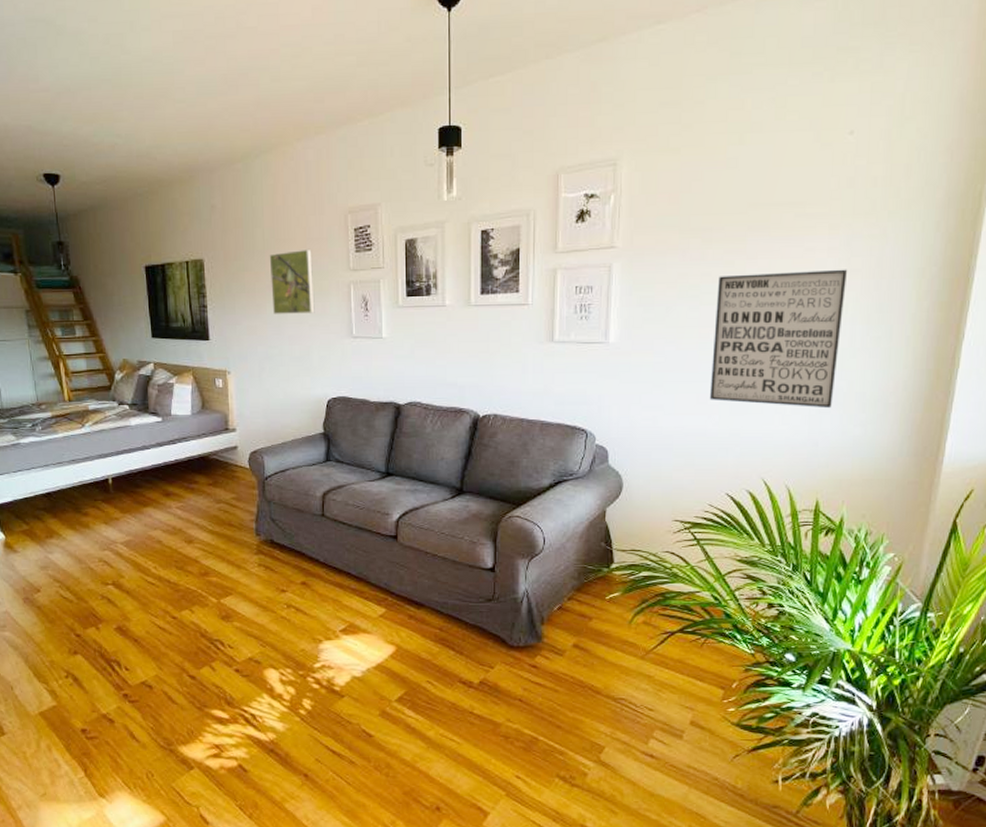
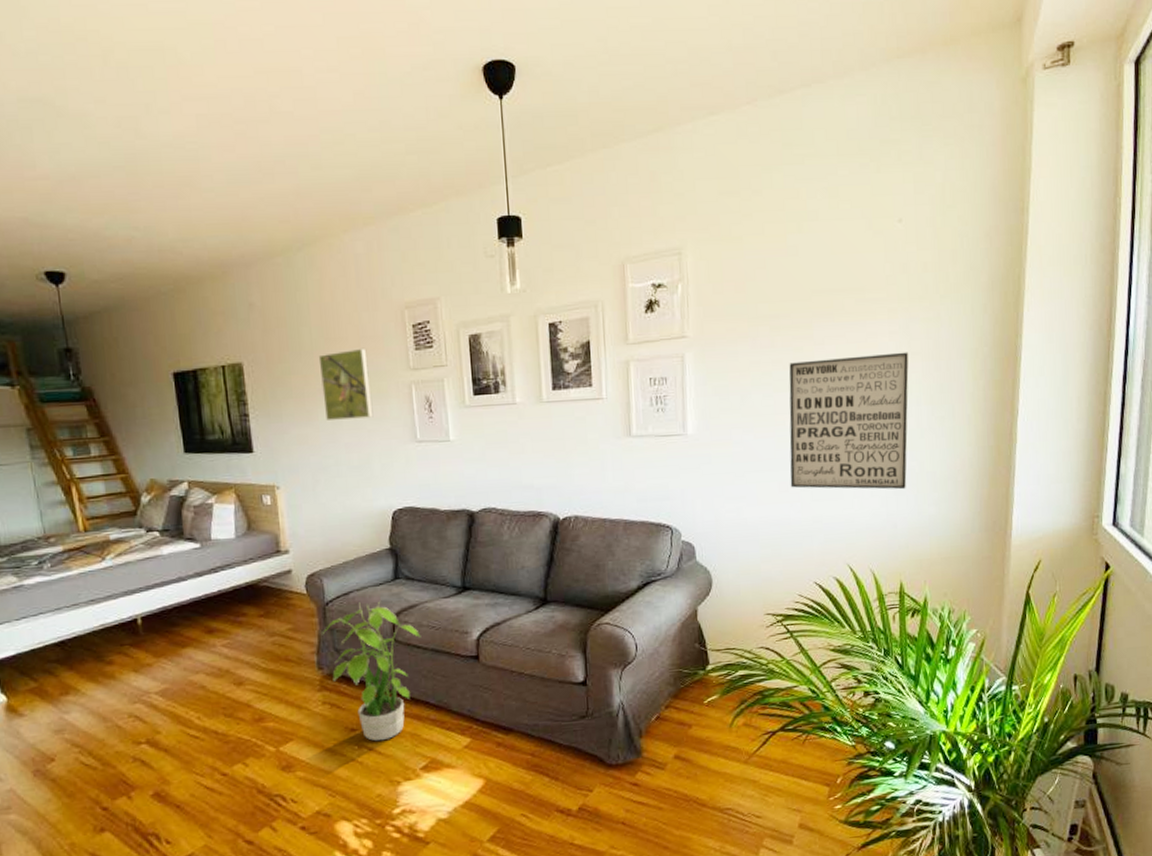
potted plant: none [260,479,347,603] -> present [321,602,421,742]

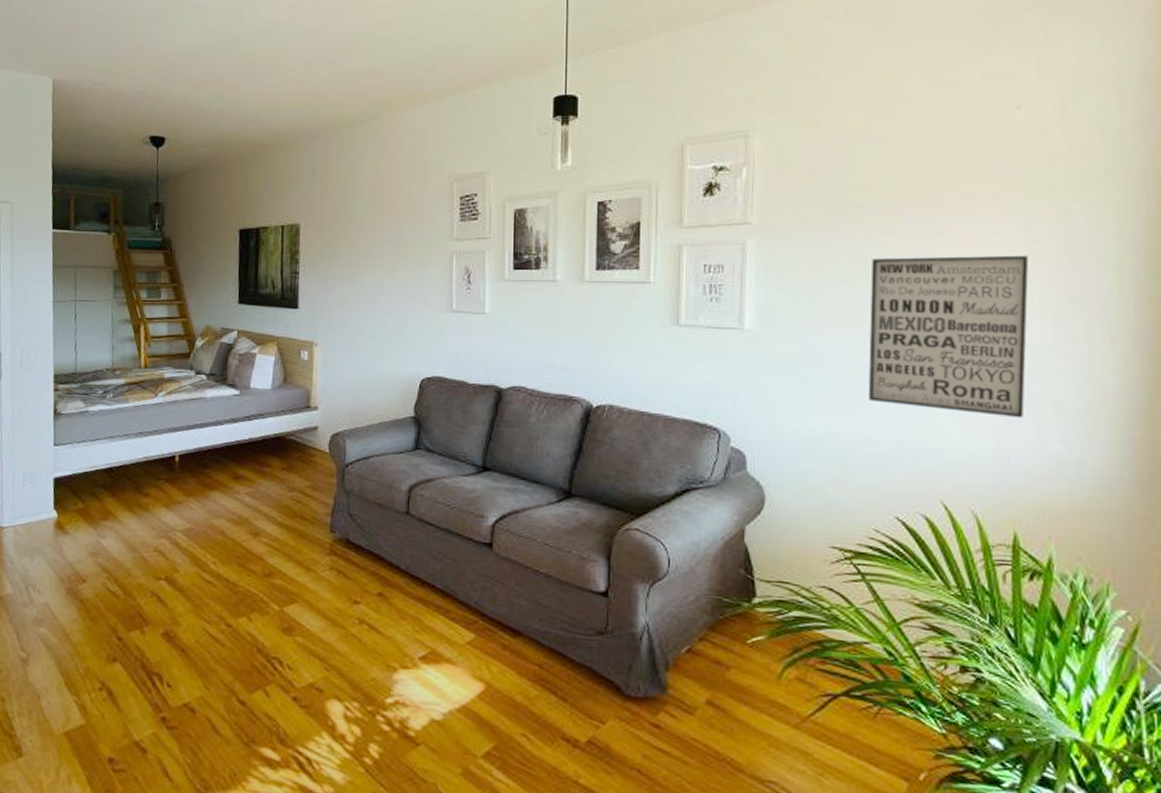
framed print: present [318,348,374,420] -> none [368,216,414,284]
potted plant: present [321,602,421,742] -> none [338,468,435,620]

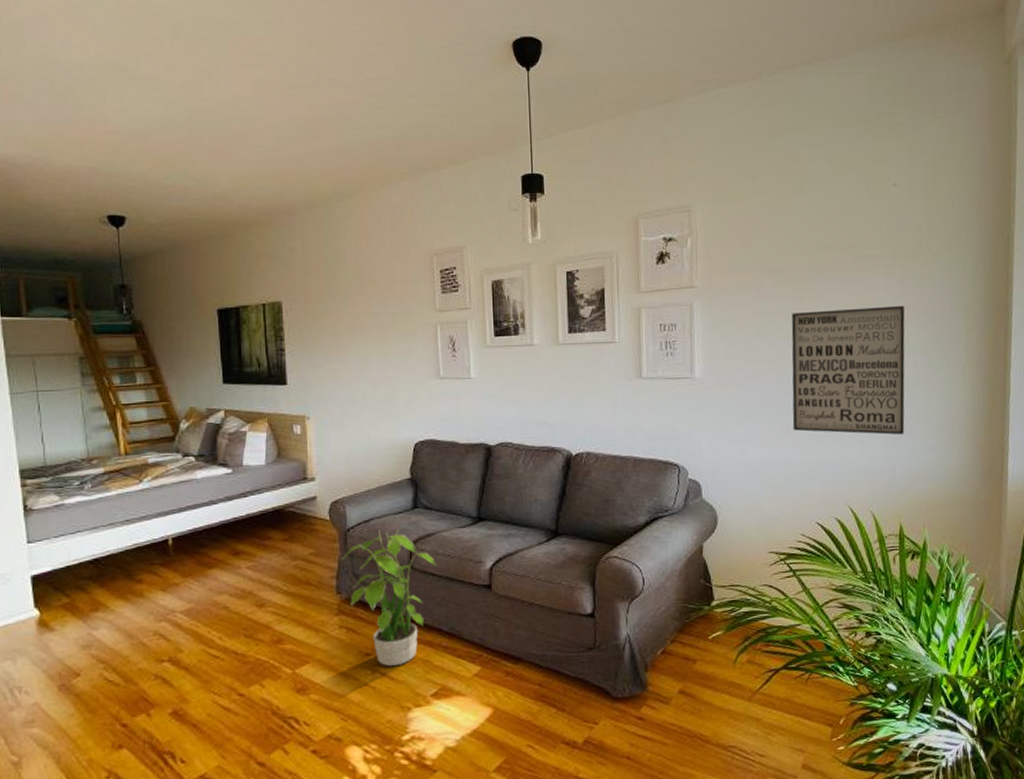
potted plant: none [338,468,435,620] -> present [342,529,437,667]

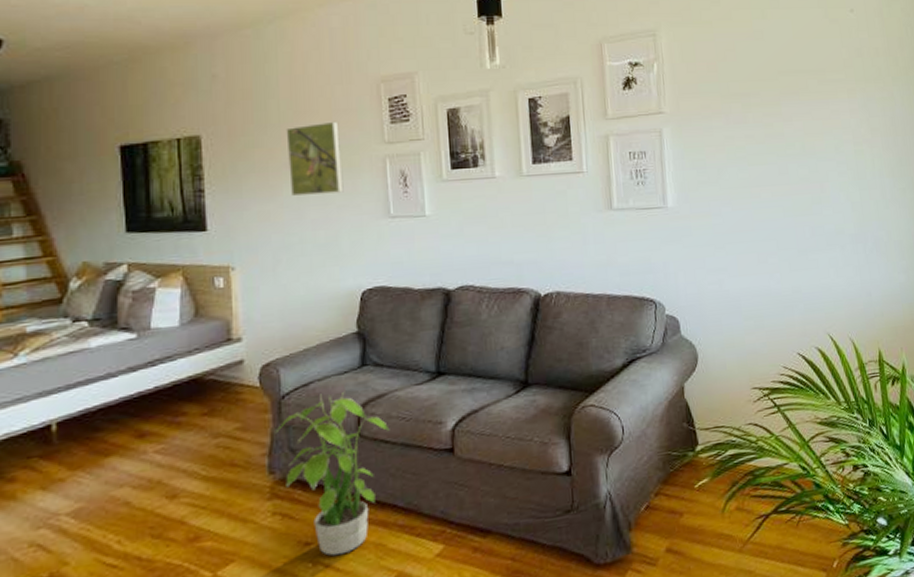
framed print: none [352,290,401,356] -> present [286,121,344,196]
wall art: present [791,305,905,435] -> none [761,128,877,259]

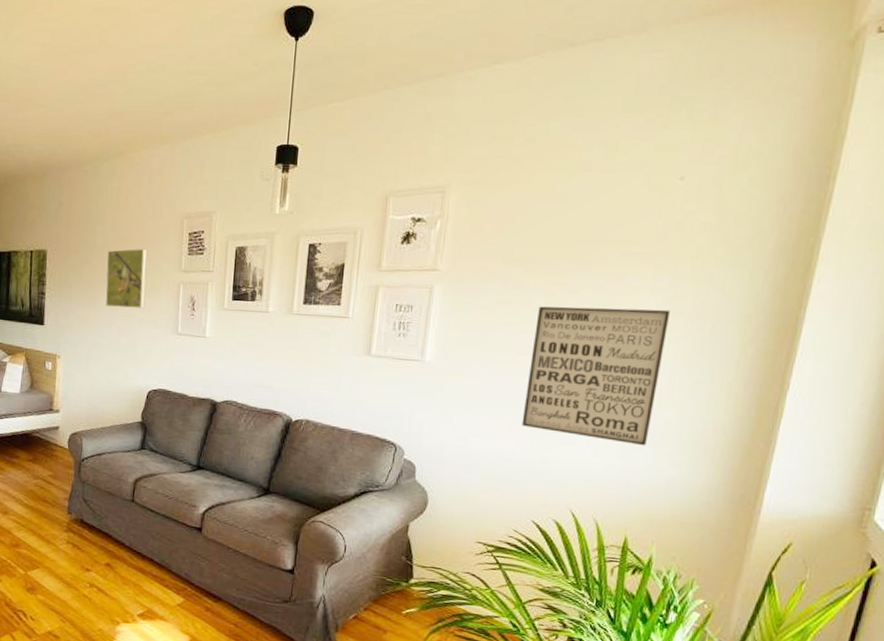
potted plant: present [275,393,390,556] -> none [75,463,156,585]
wall art: none [761,128,877,259] -> present [521,306,671,446]

